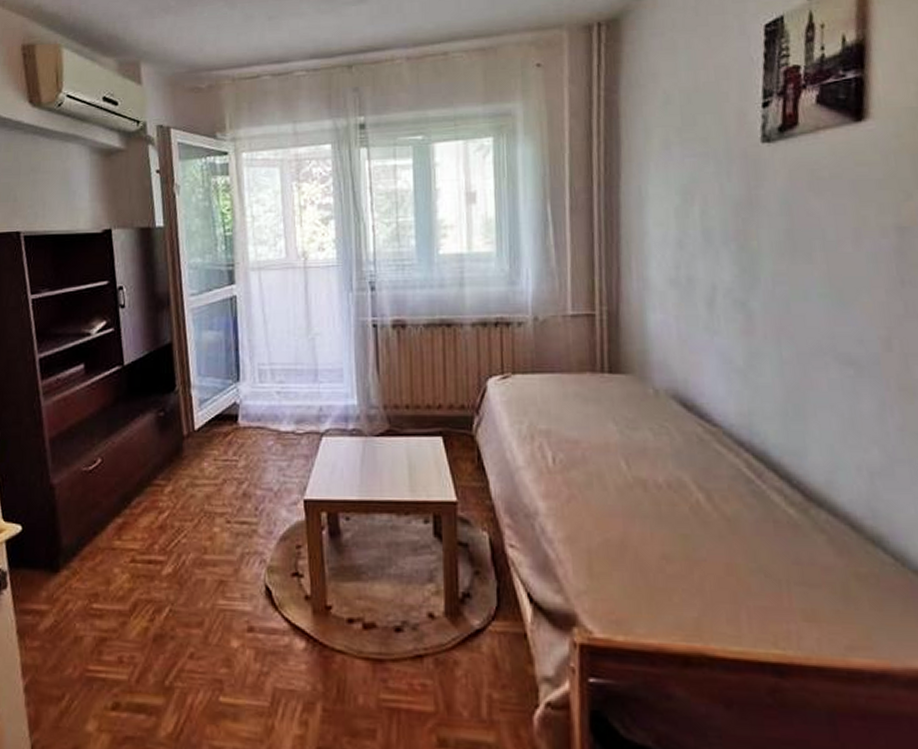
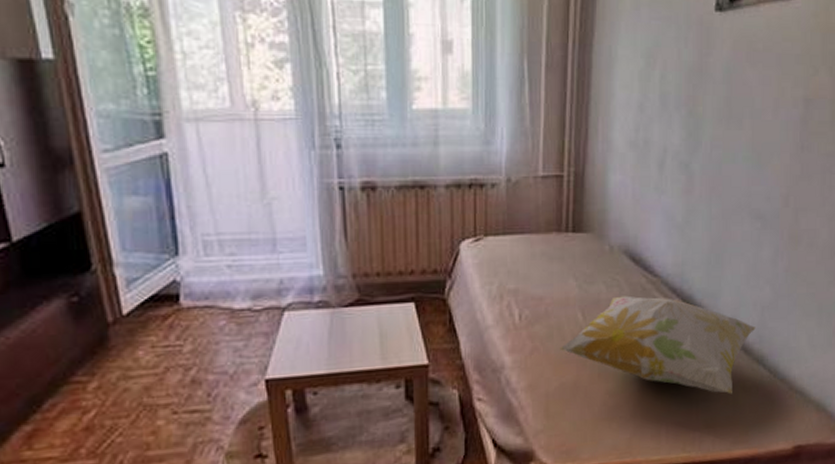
decorative pillow: none [601,446,866,581] -> present [559,295,757,394]

